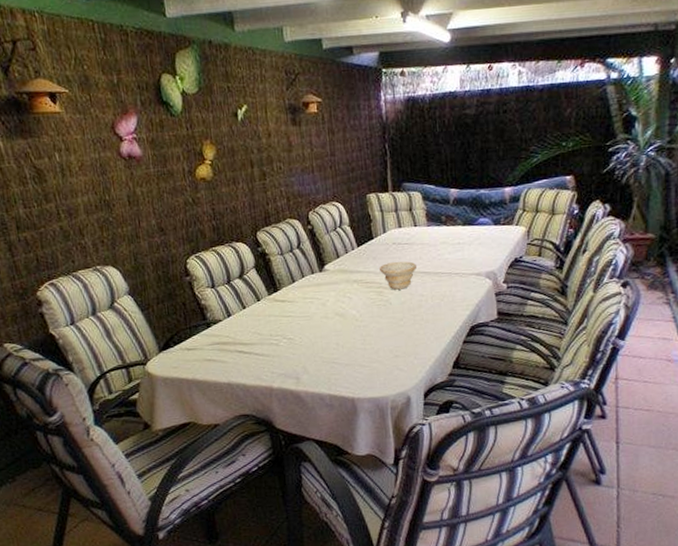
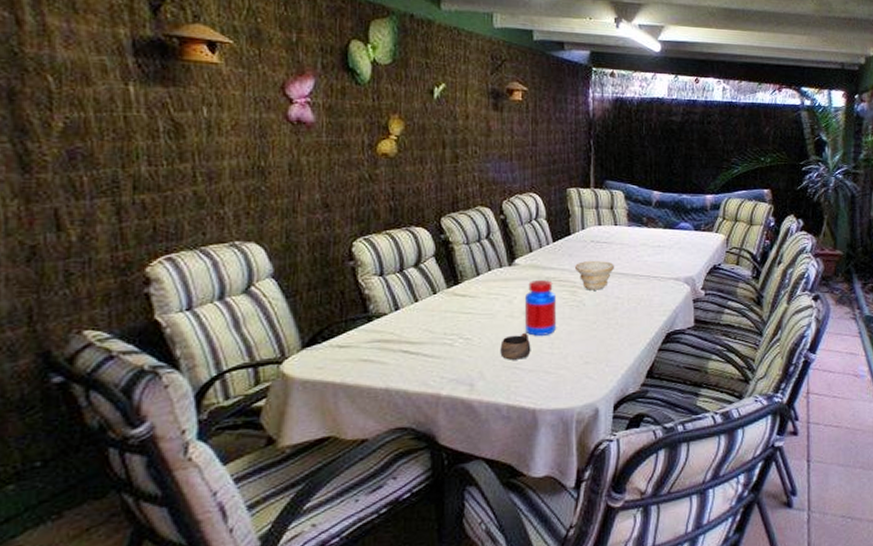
cup: none [319,332,346,356] -> present [500,333,531,360]
jar: none [337,283,366,334] -> present [525,280,556,336]

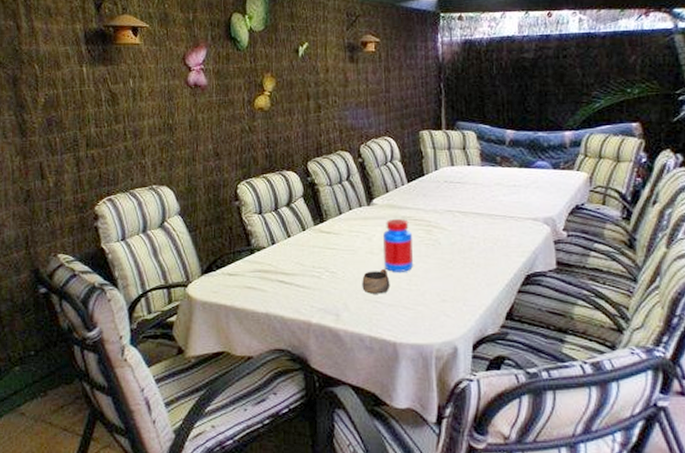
bowl: present [574,260,614,290] -> none [428,200,468,230]

